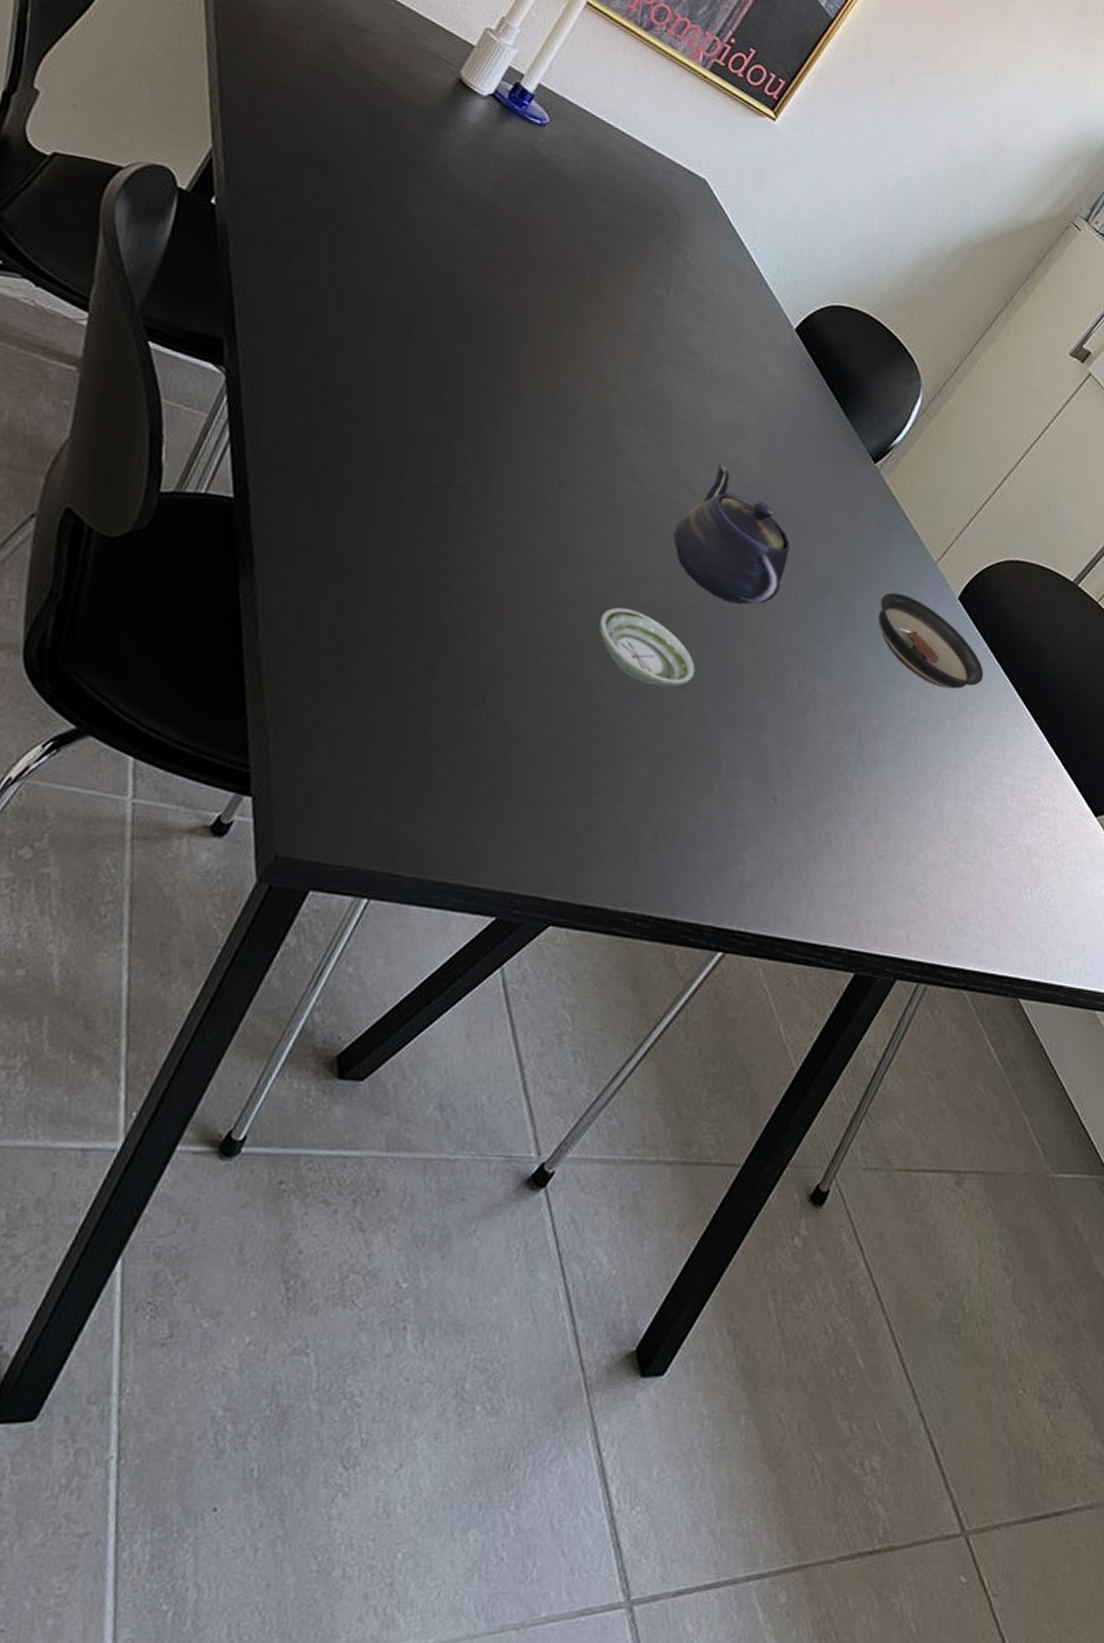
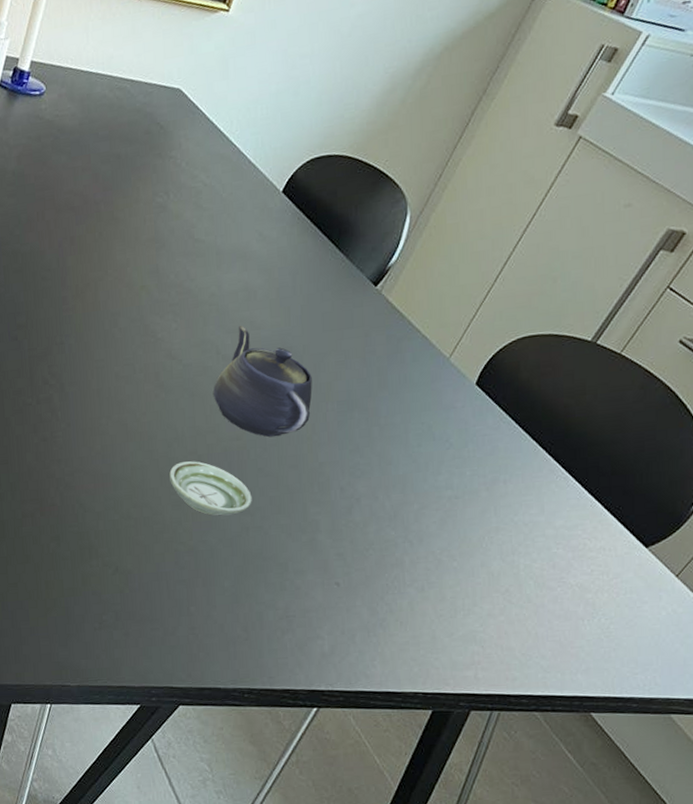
saucer: present [878,592,984,689] -> none [402,393,512,465]

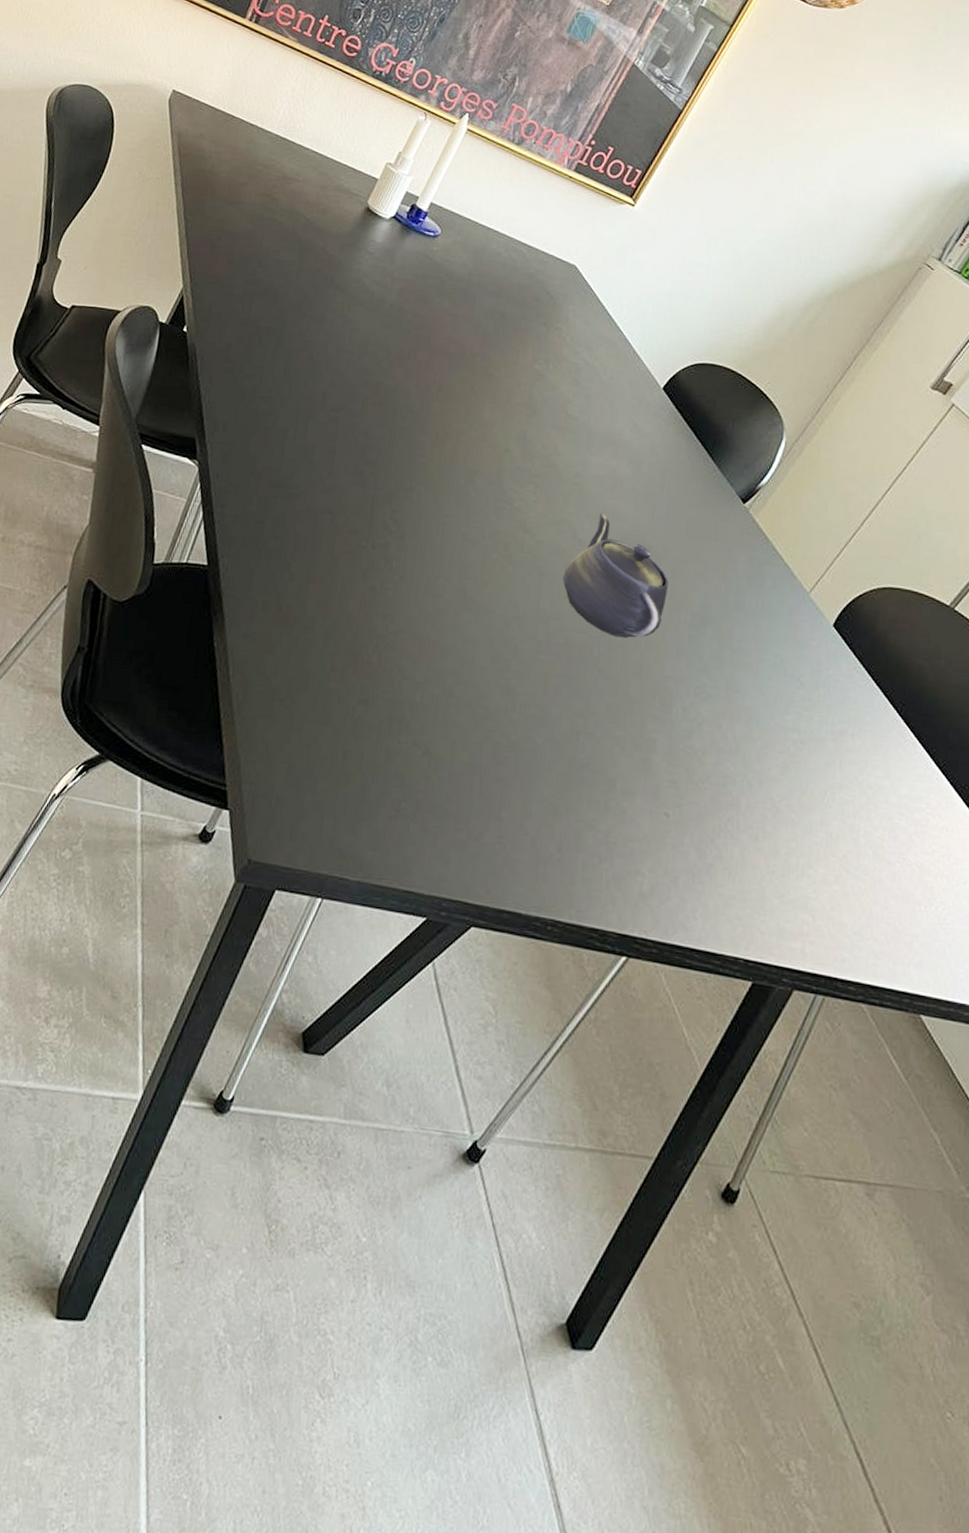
saucer: present [169,461,252,516] -> none [502,644,588,714]

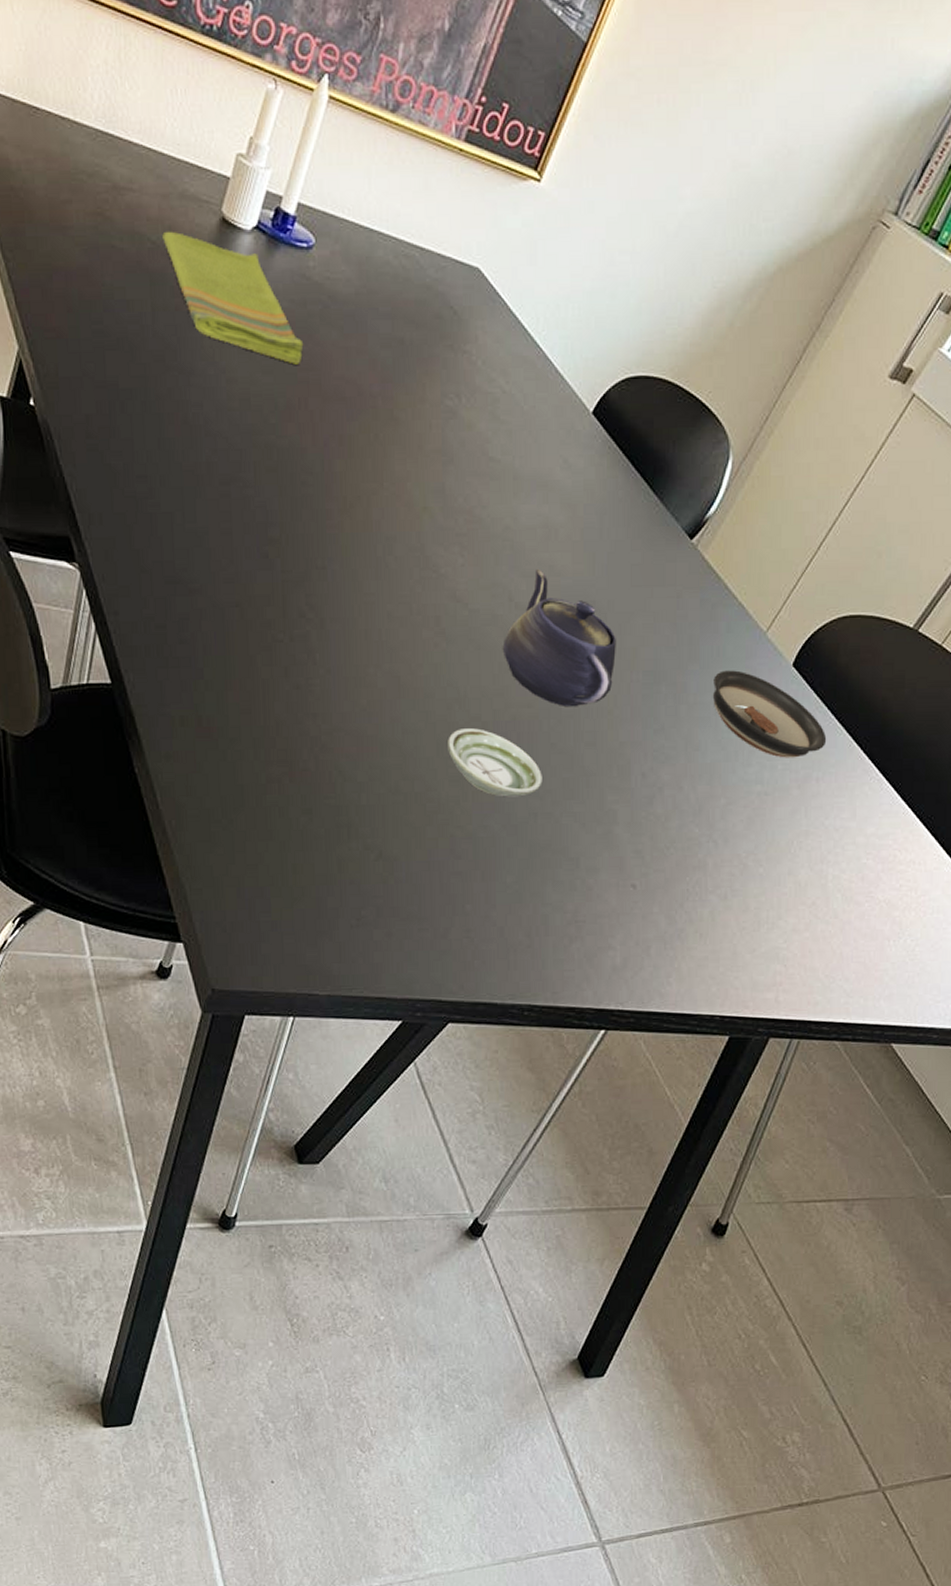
dish towel: none [316,213,420,324] -> present [162,231,304,365]
saucer: none [502,644,588,714] -> present [448,728,542,797]
saucer: none [756,622,864,712] -> present [713,670,827,758]

